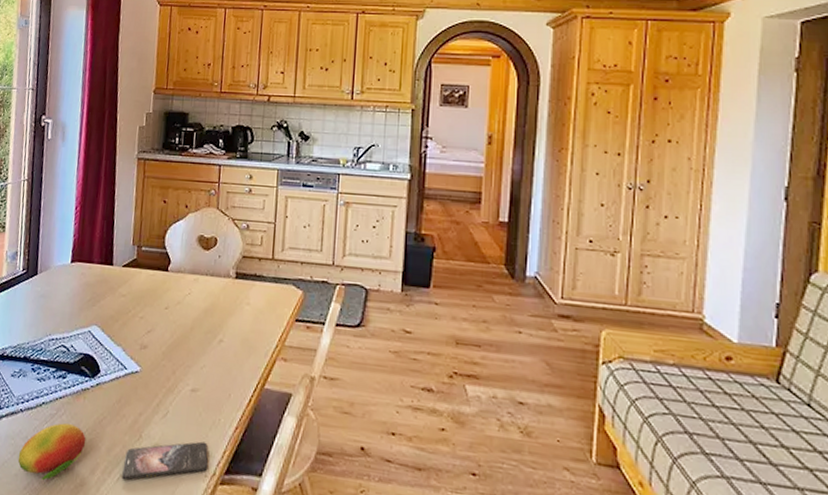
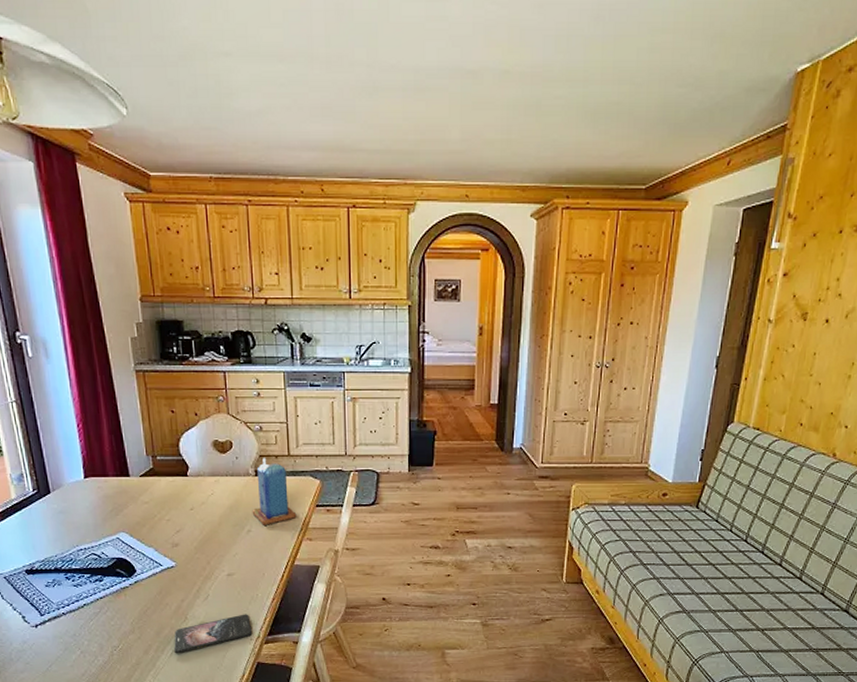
fruit: present [18,423,87,481] -> none [70,618,135,666]
candle: none [227,259,274,337] -> present [252,458,297,525]

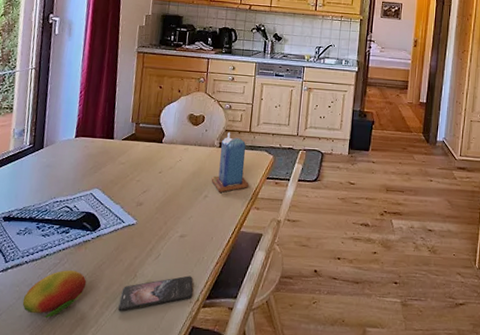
fruit: none [70,618,135,666] -> present [22,270,87,319]

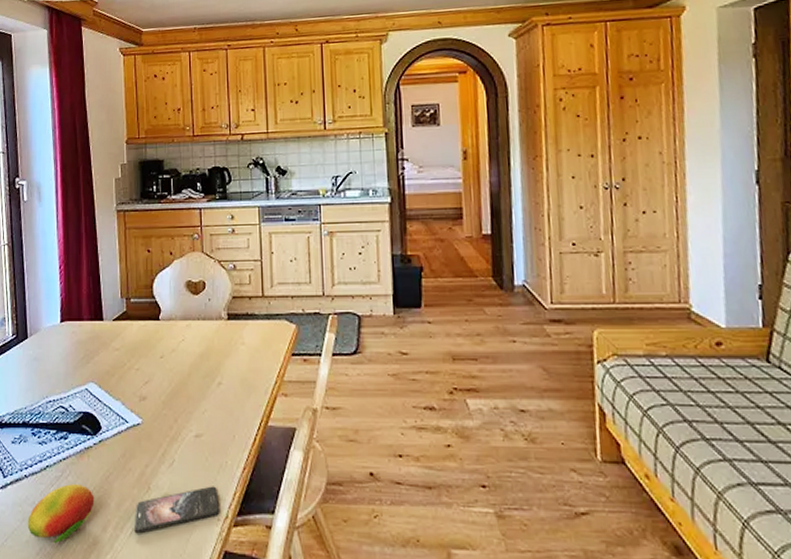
candle: present [211,132,249,193] -> none [223,300,271,377]

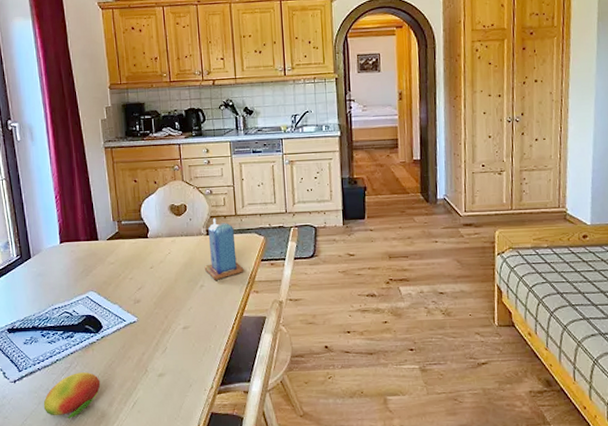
smartphone: present [135,486,220,534] -> none [135,365,206,406]
candle: none [223,300,271,377] -> present [204,218,244,280]

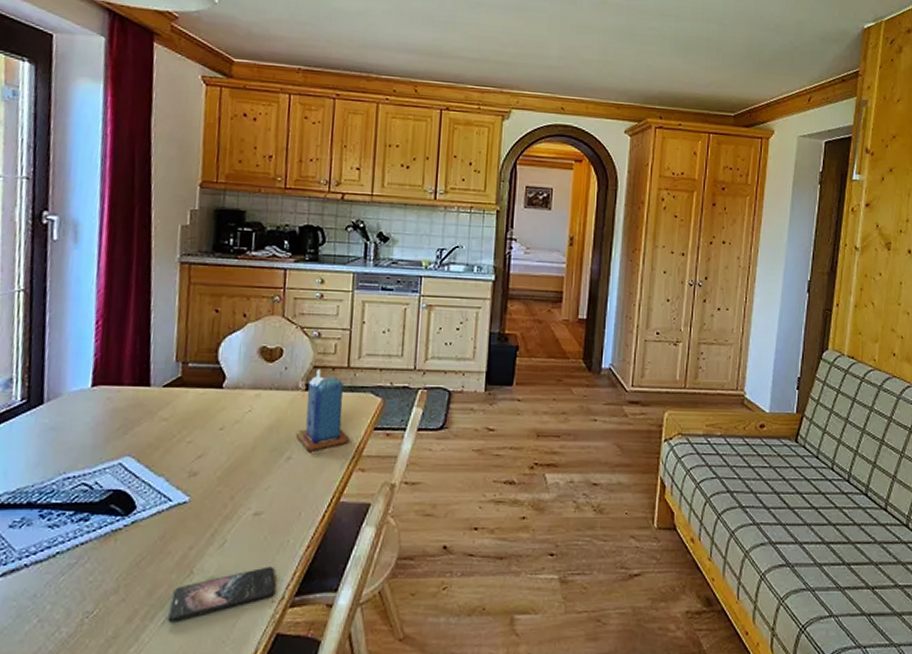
fruit: present [43,372,101,419] -> none [23,572,120,641]
smartphone: none [135,365,206,406] -> present [168,566,276,623]

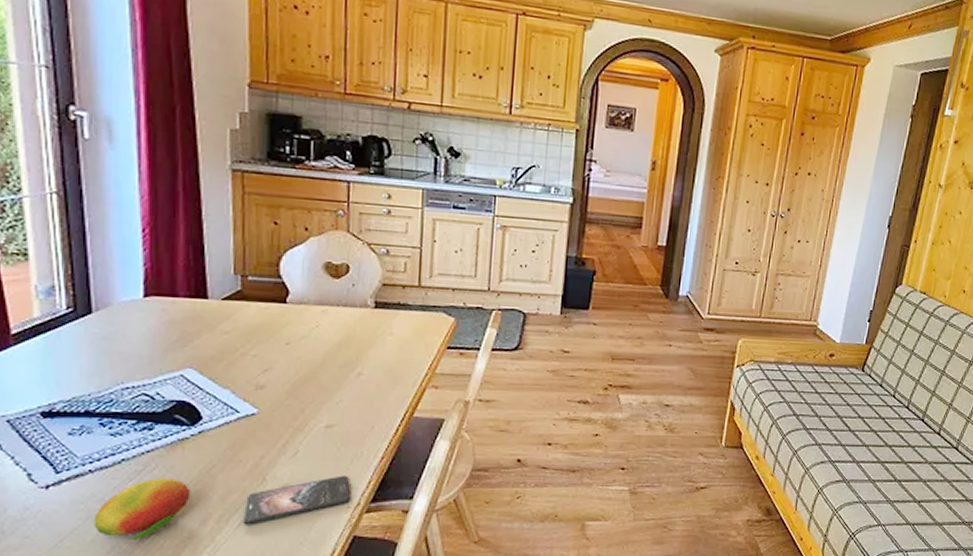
fruit: none [23,572,120,641] -> present [93,478,191,541]
candle: present [295,369,350,451] -> none [366,287,422,368]

